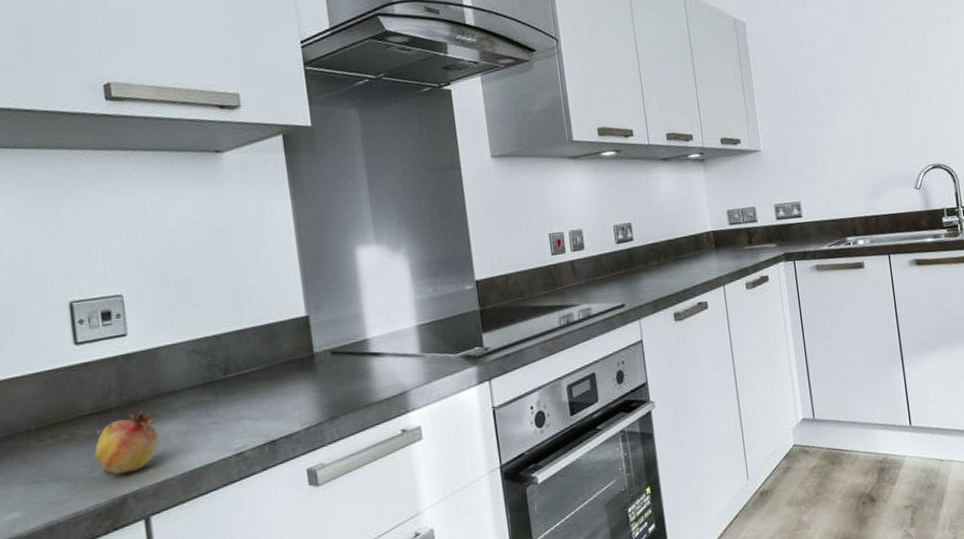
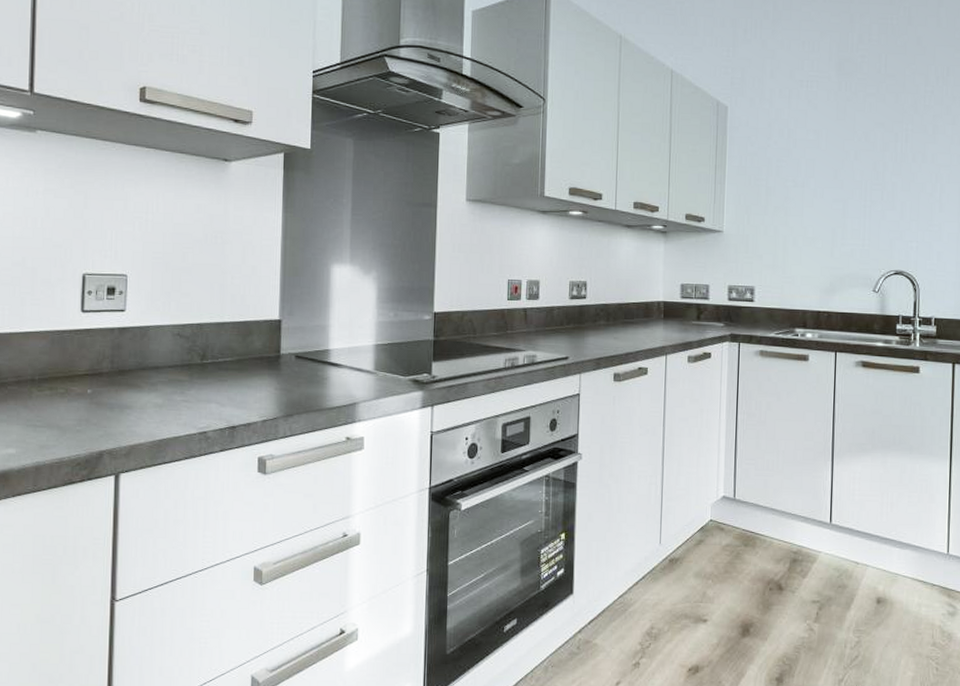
fruit: present [94,411,160,474] -> none [83,379,139,432]

